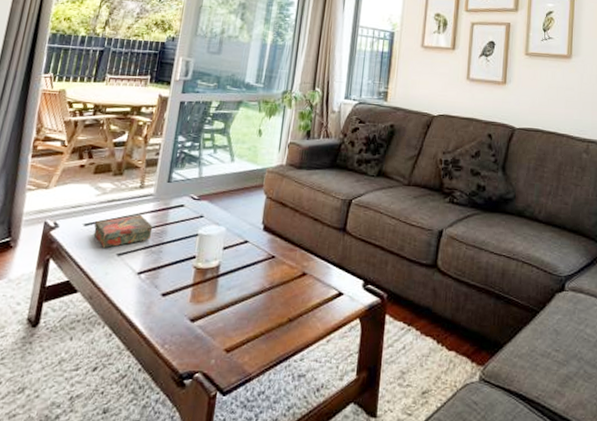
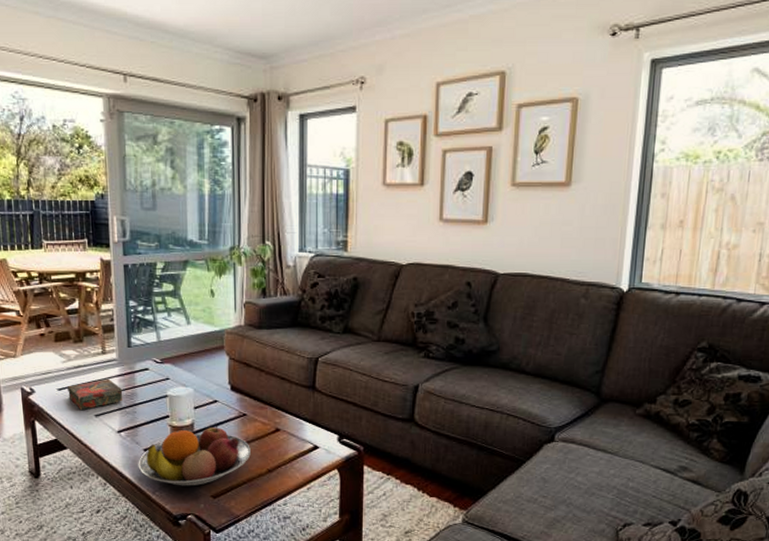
fruit bowl: none [151,268,274,338] -> present [138,425,251,486]

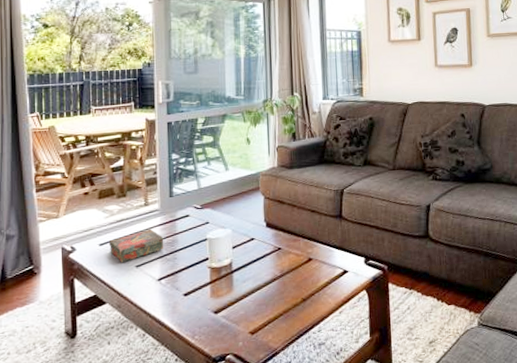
fruit bowl: present [138,425,251,486] -> none [177,261,286,327]

